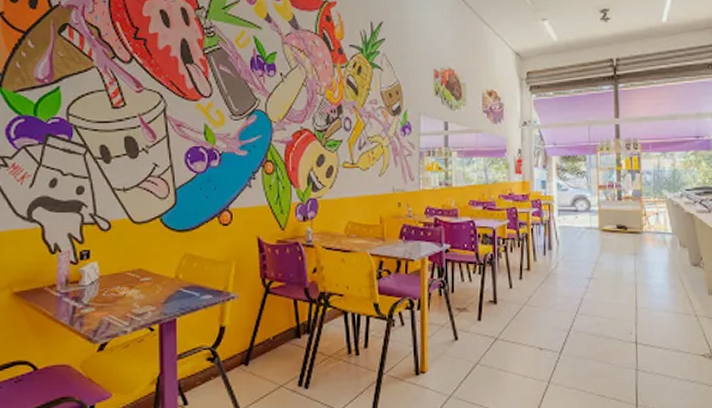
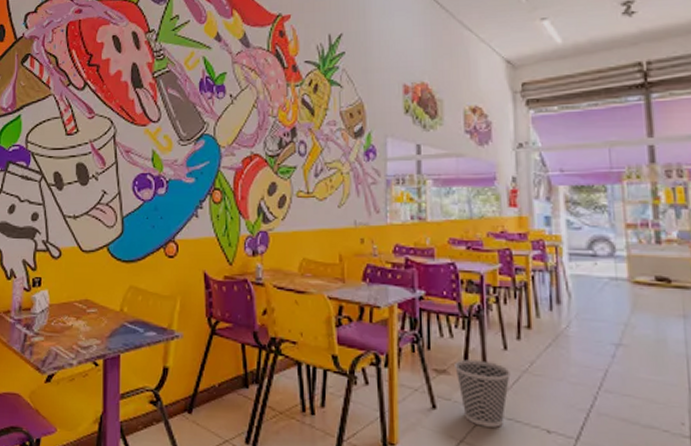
wastebasket: none [472,298,514,350] -> present [455,359,511,427]

